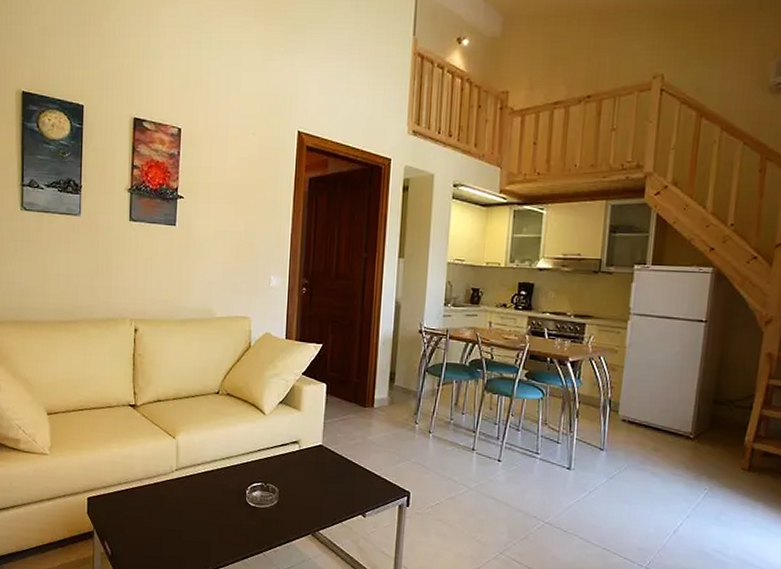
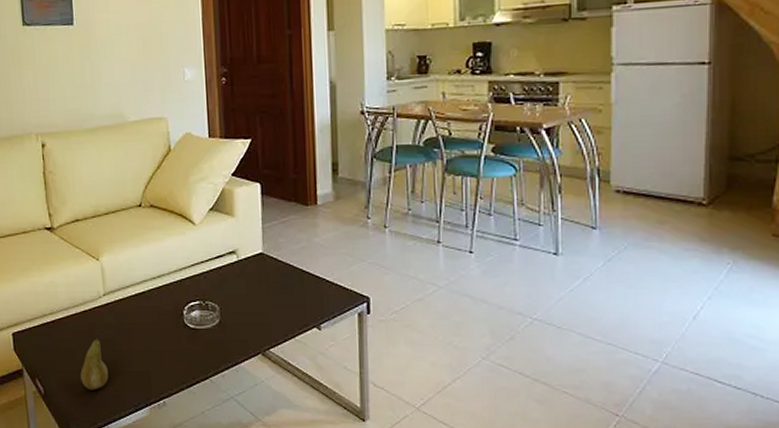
fruit: none [146,509,172,556] -> present [80,339,108,390]

